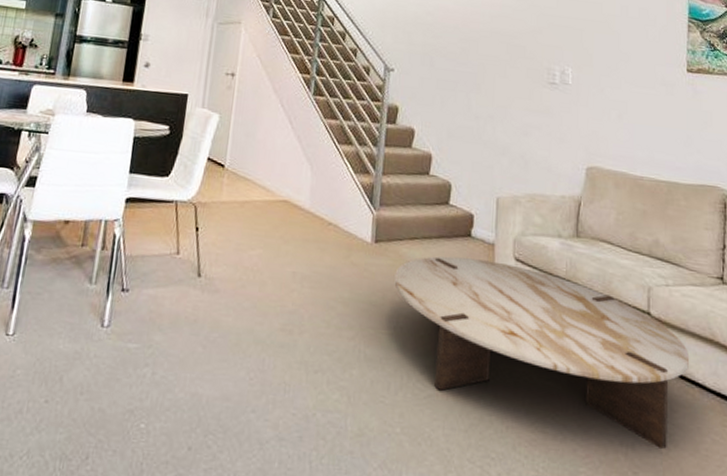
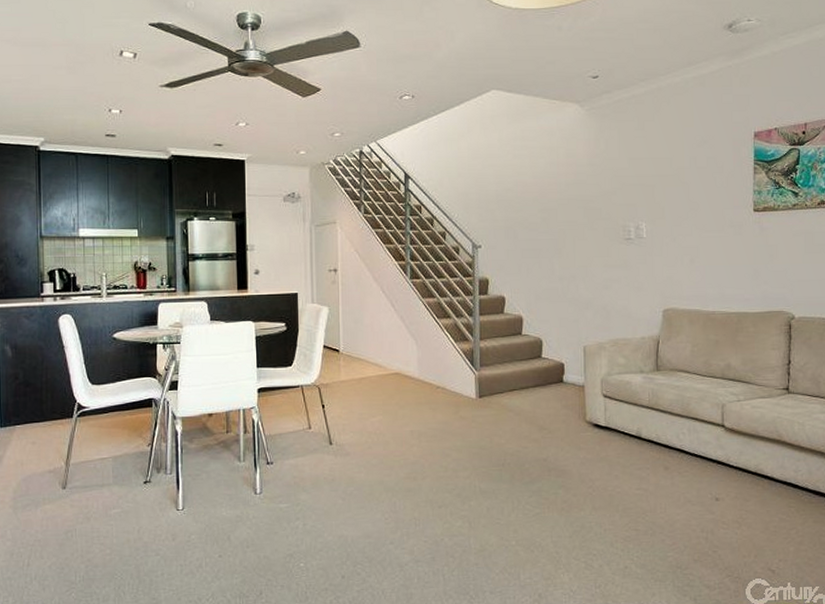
coffee table: present [394,256,690,450] -> none [499,400,760,532]

